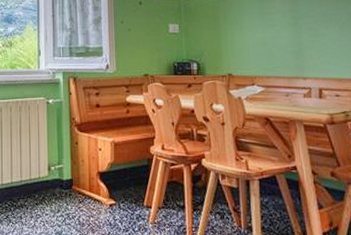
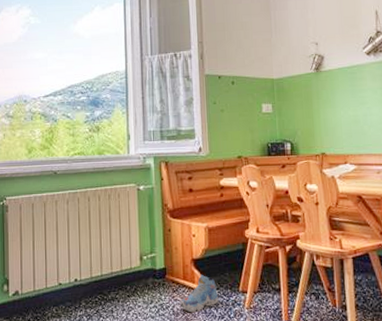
shoe: none [86,187,124,224] -> present [180,274,219,313]

